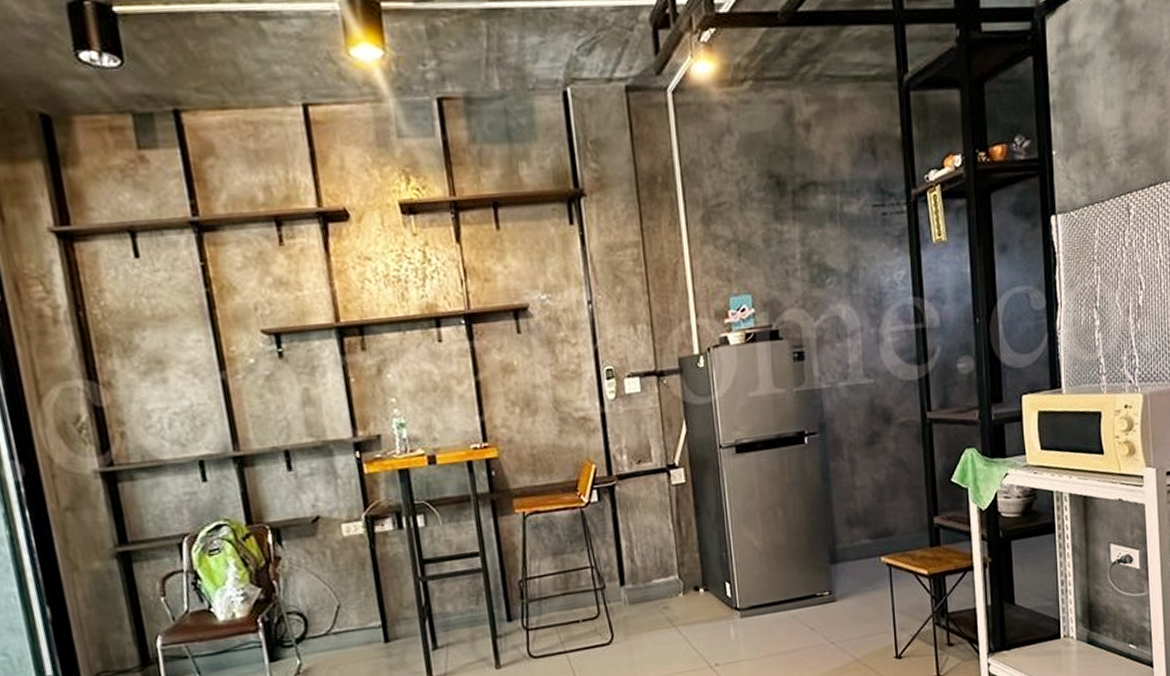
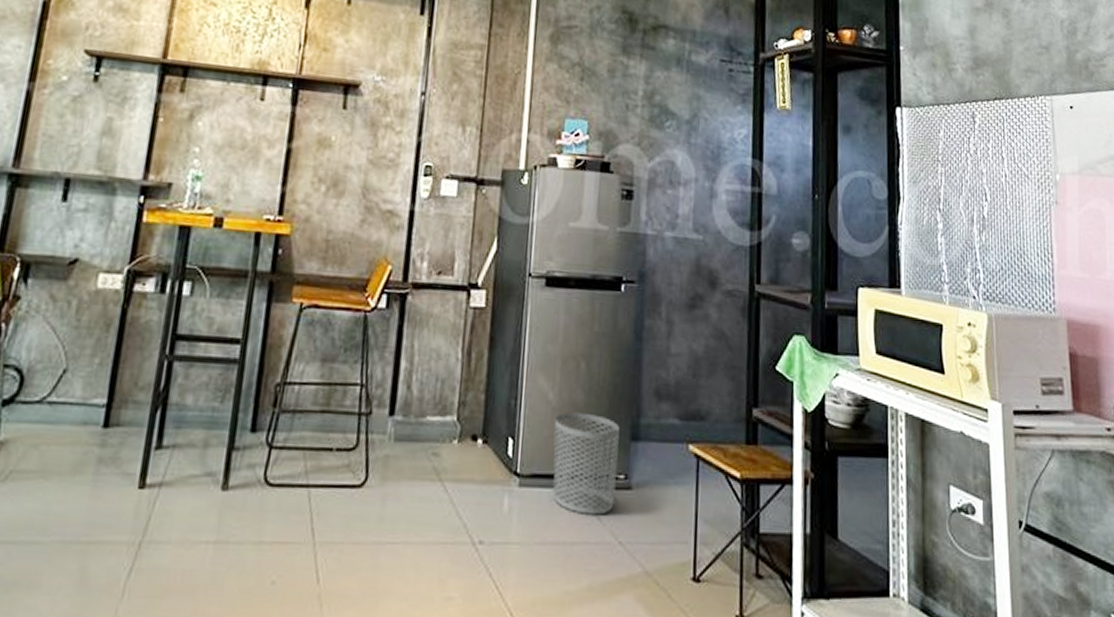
waste bin: none [762,549,823,628] -> present [553,412,620,515]

